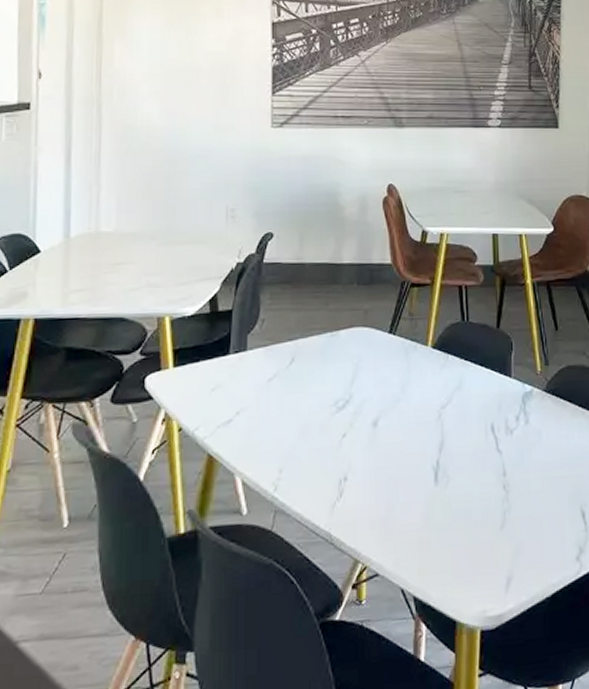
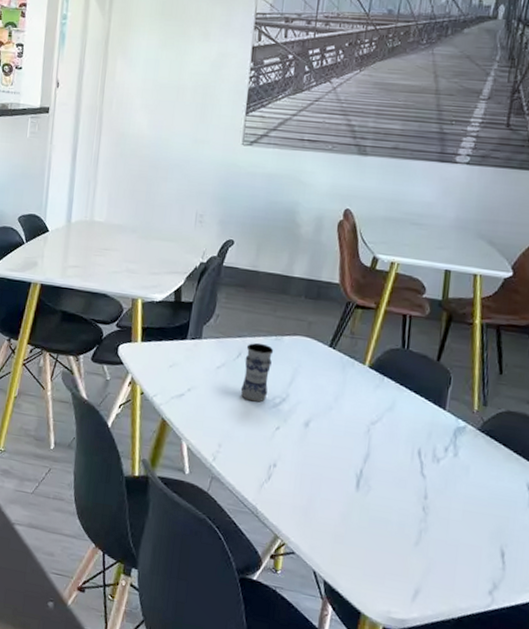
jar: none [298,342,331,411] -> present [240,342,274,402]

